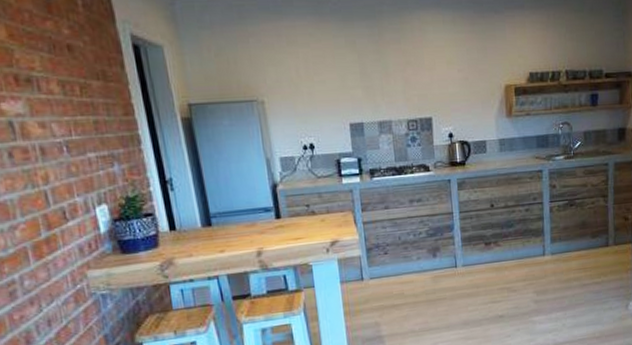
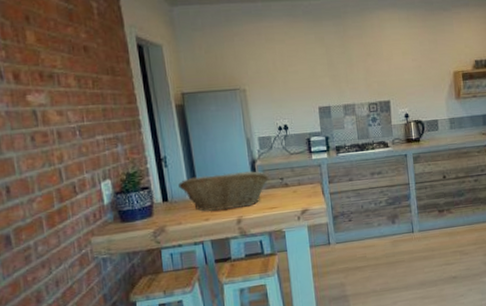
fruit basket: none [187,196,293,242] -> present [178,171,269,211]

